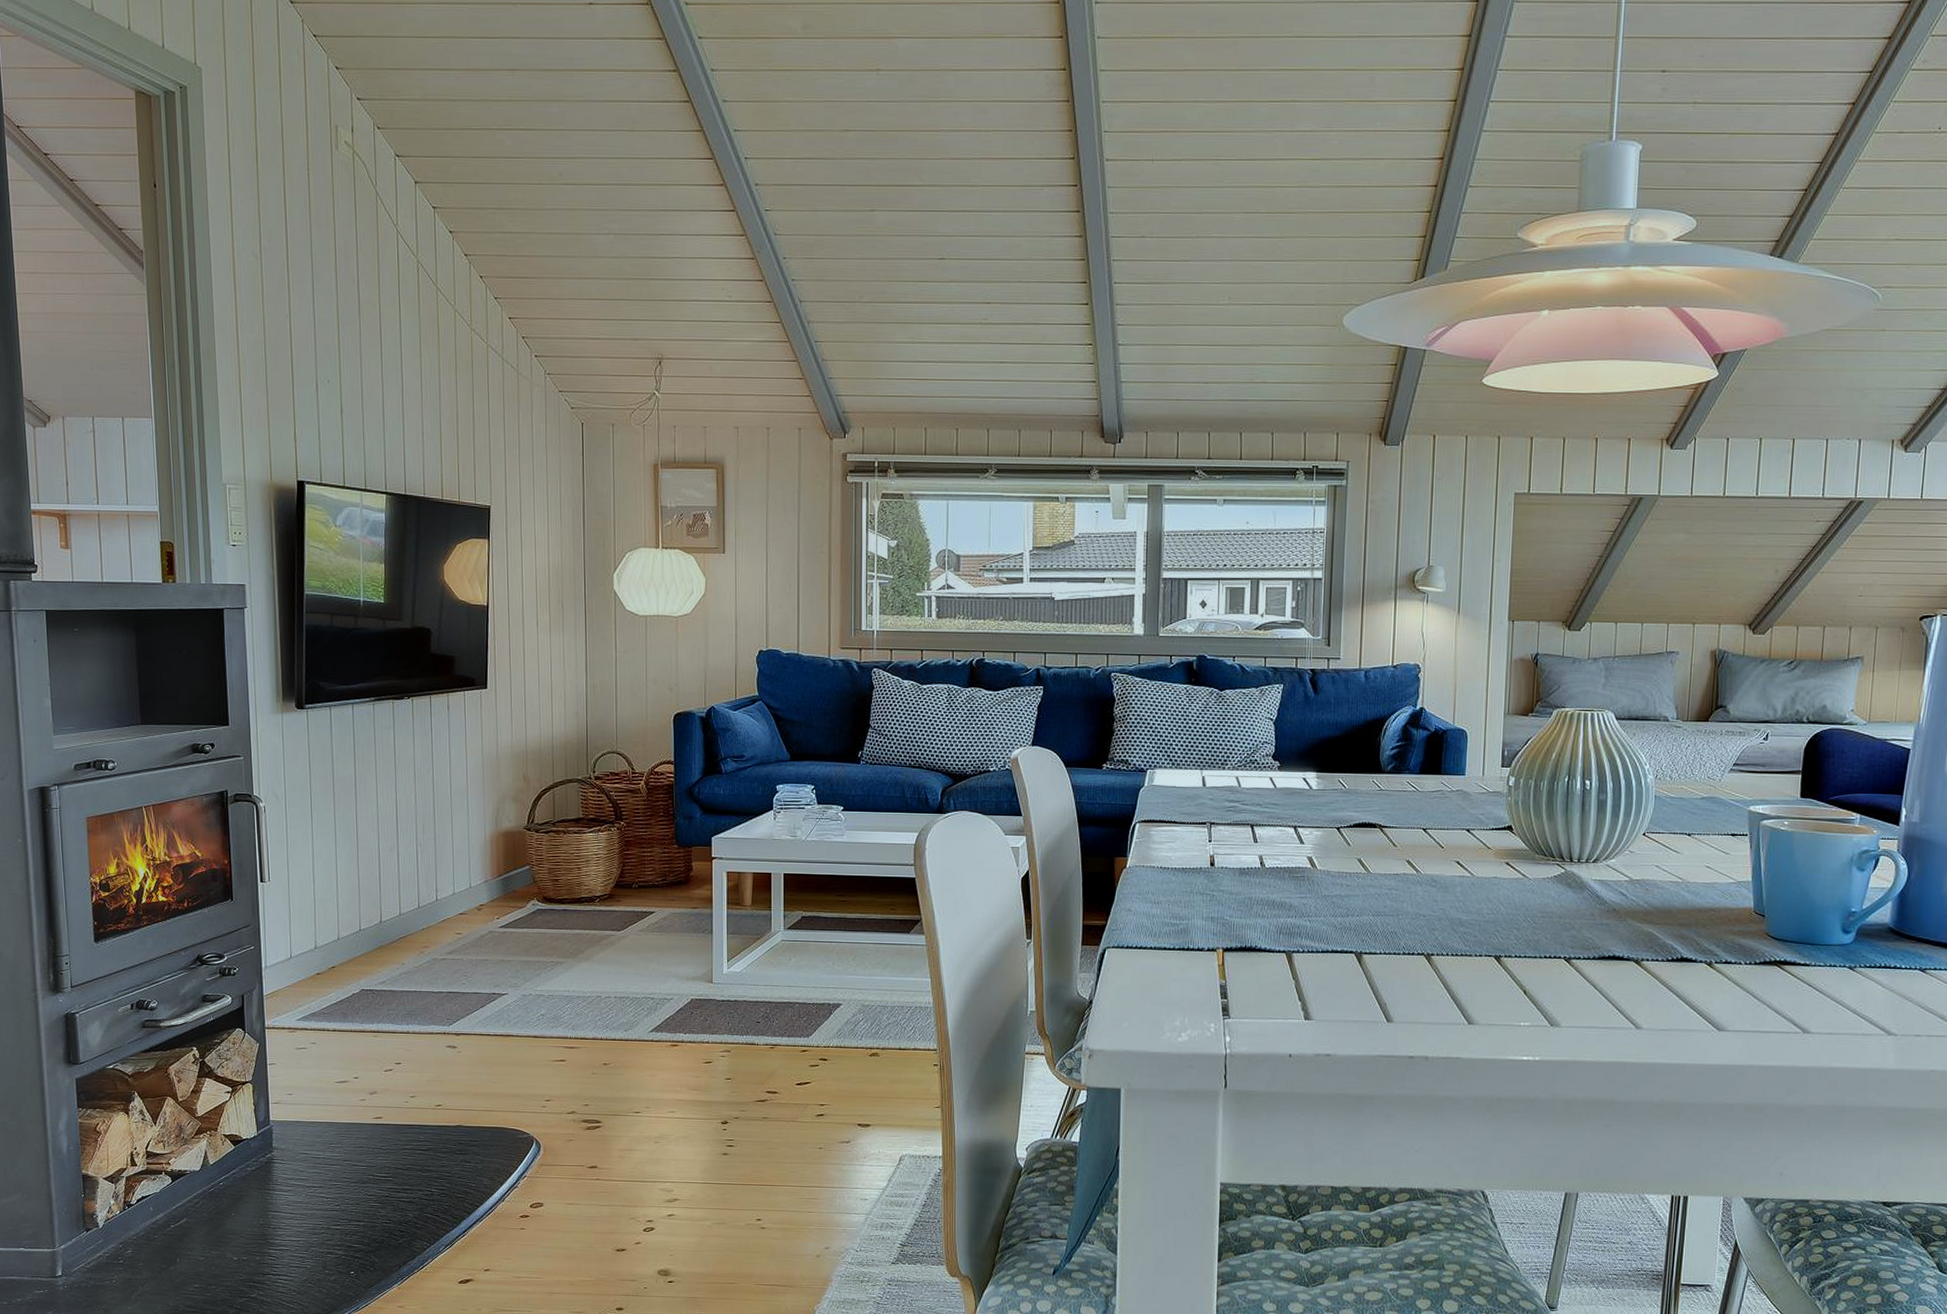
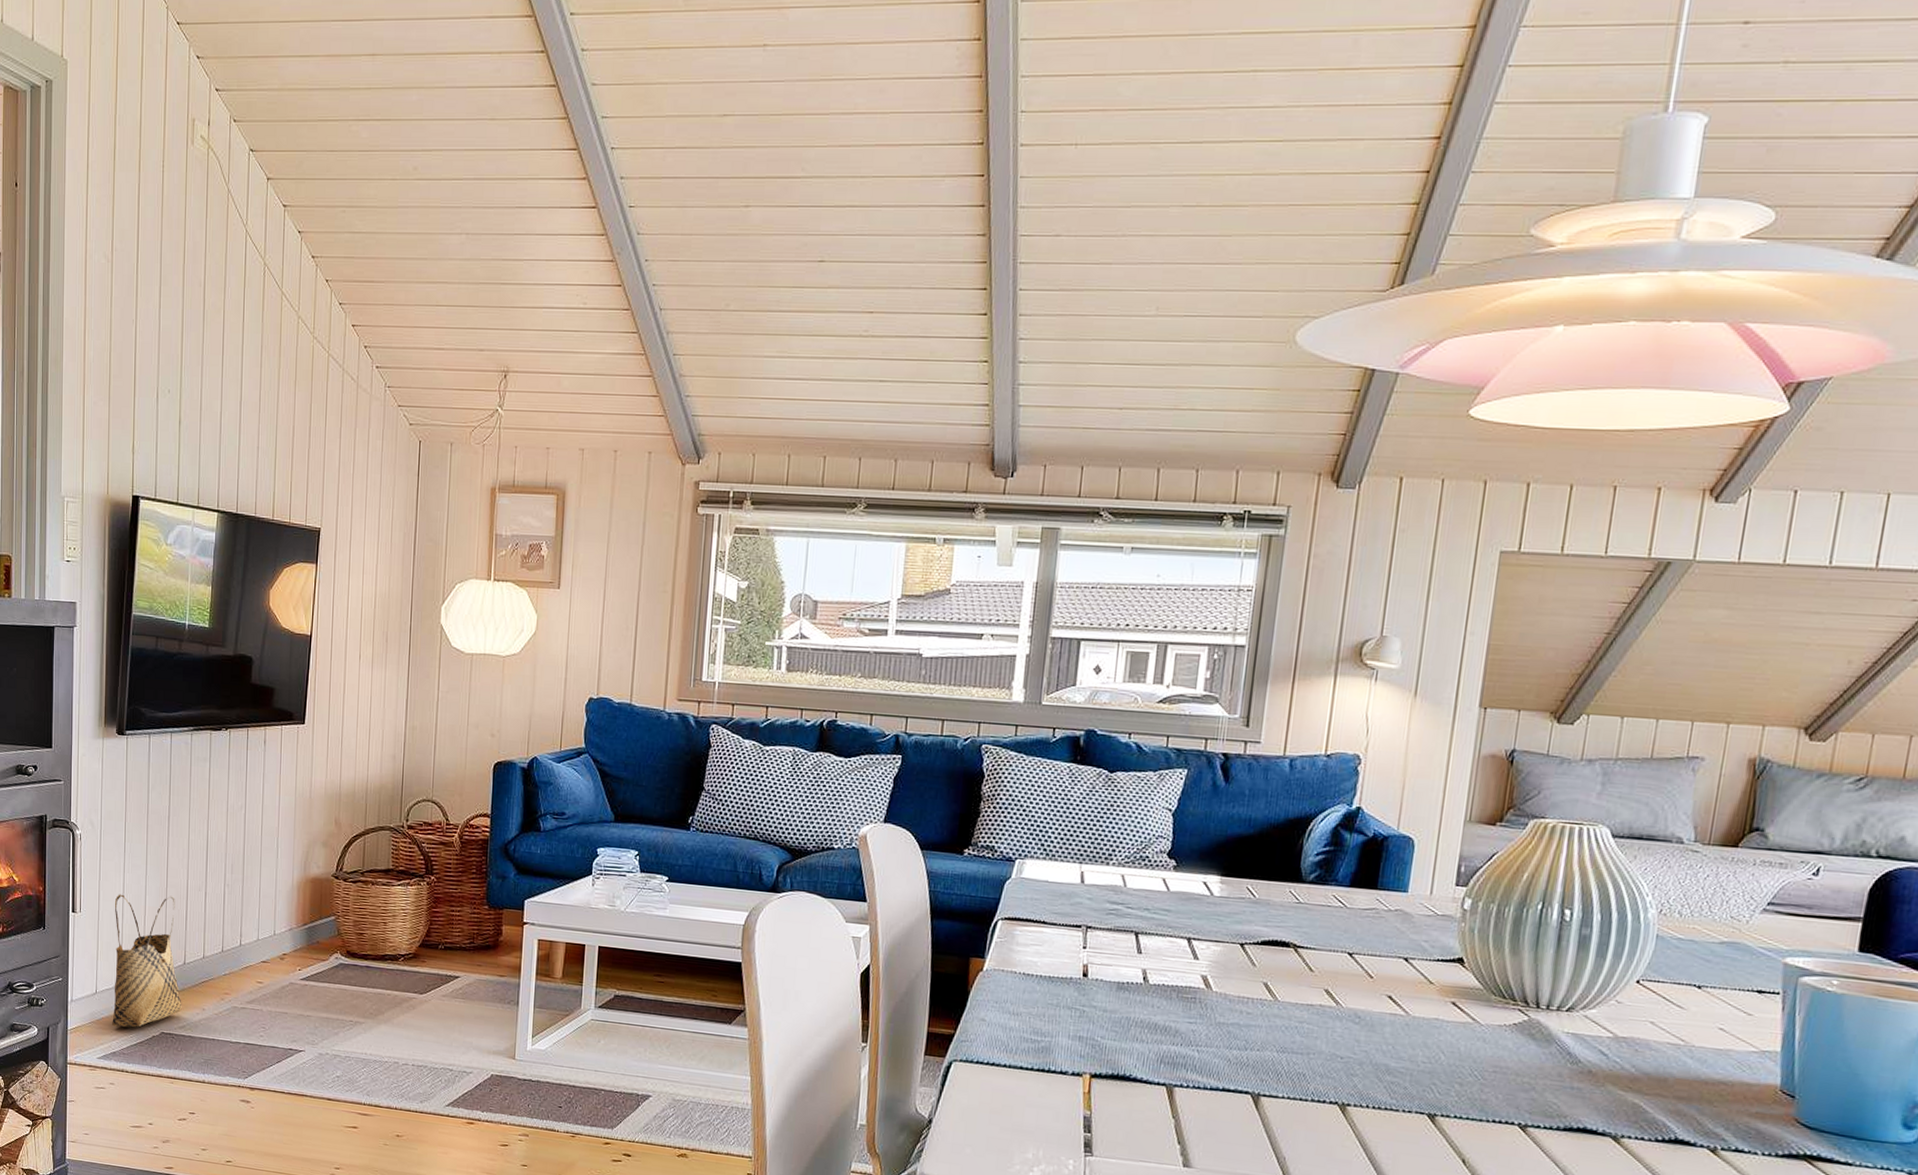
woven basket: none [305,859,381,989] -> present [112,894,182,1028]

